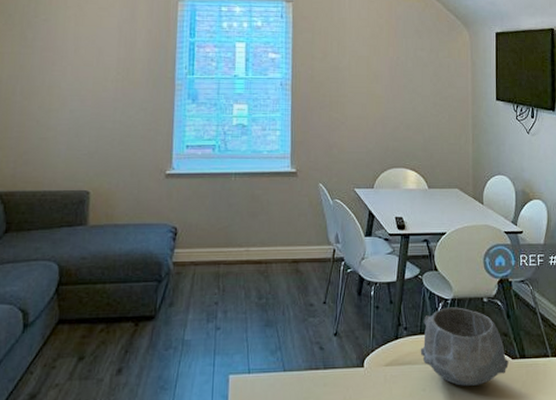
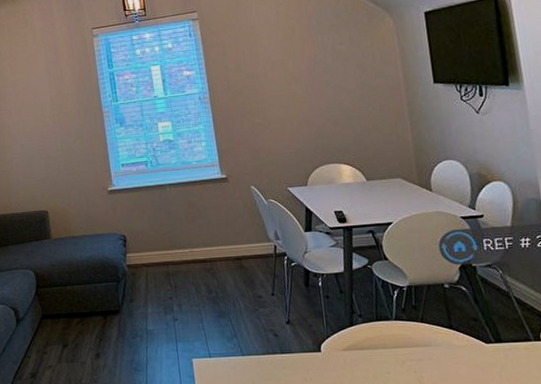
bowl: present [420,307,509,386] -> none [378,294,483,369]

